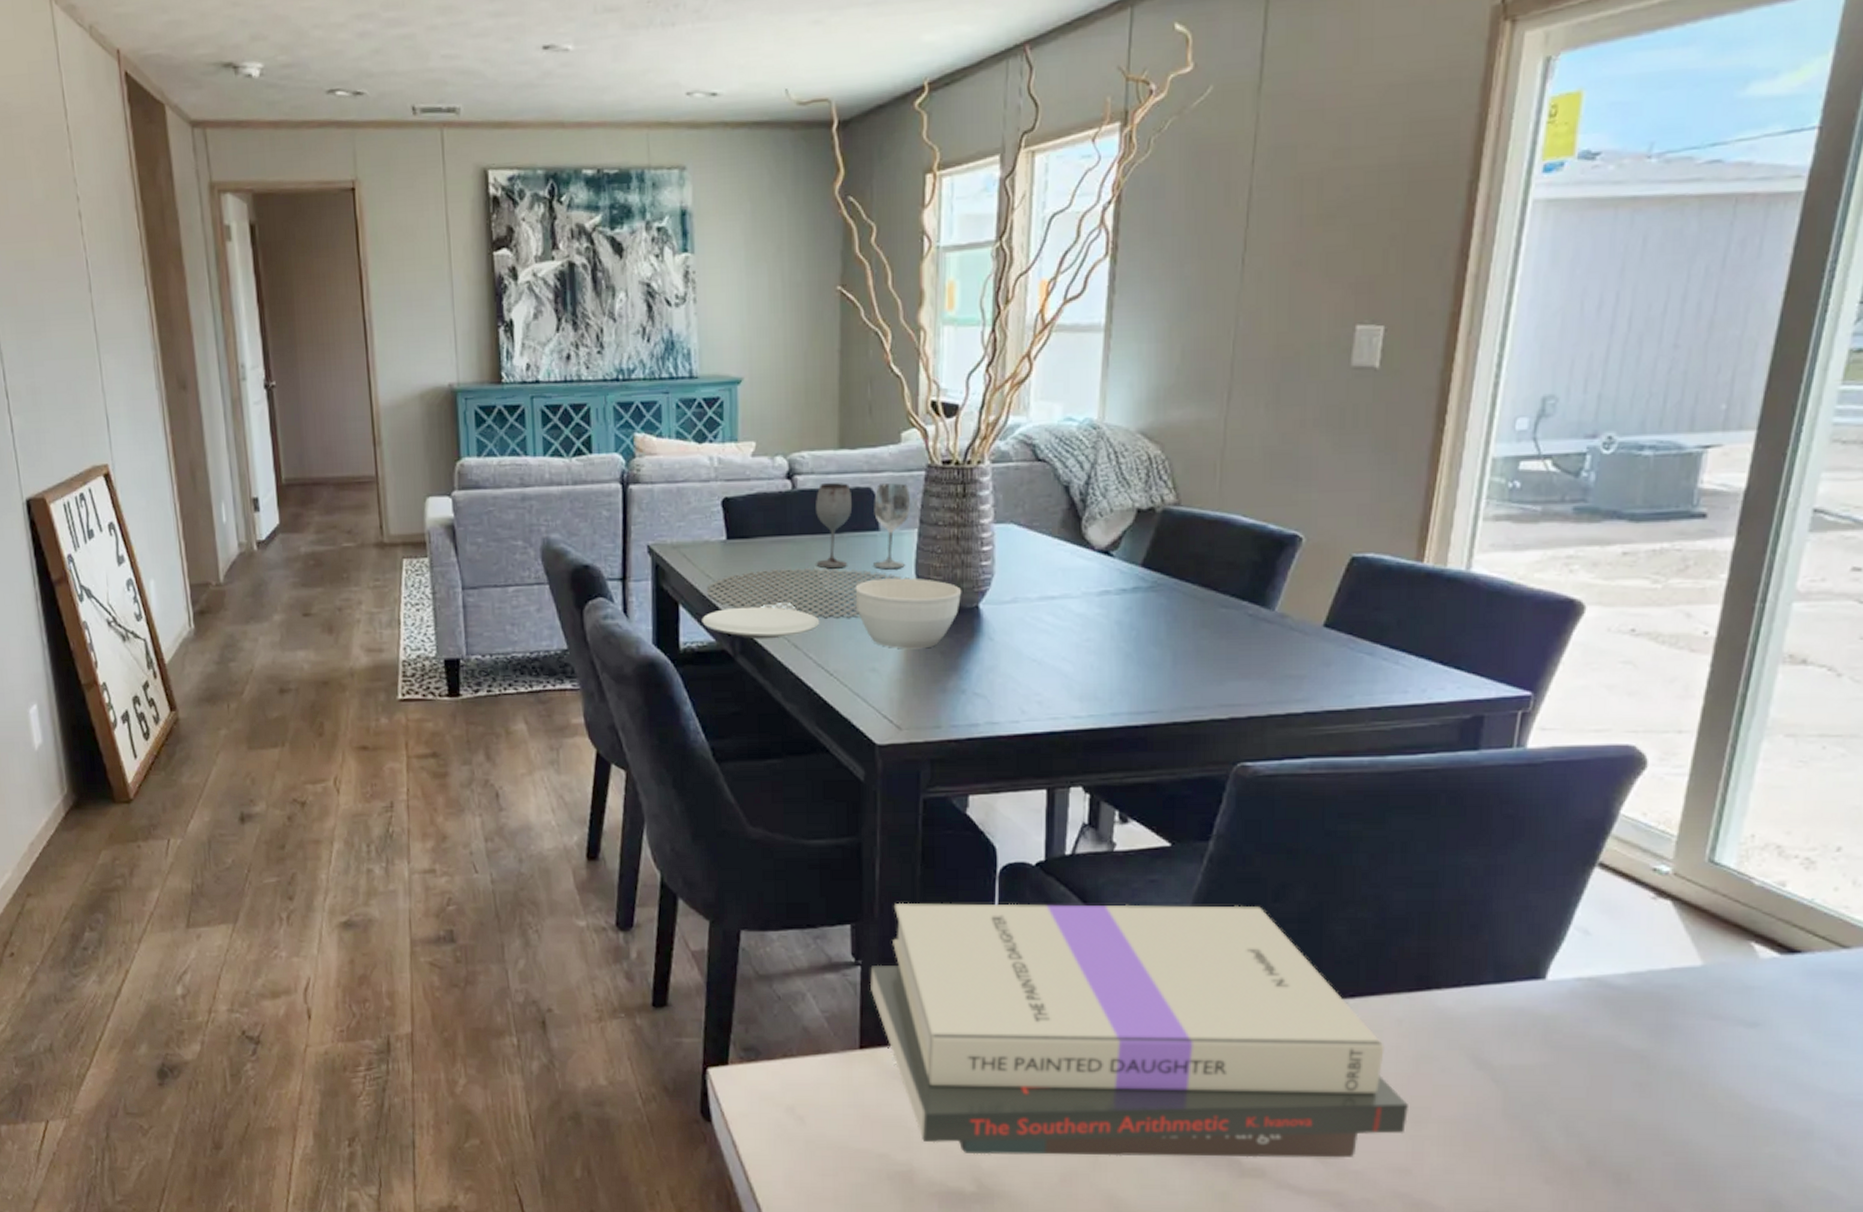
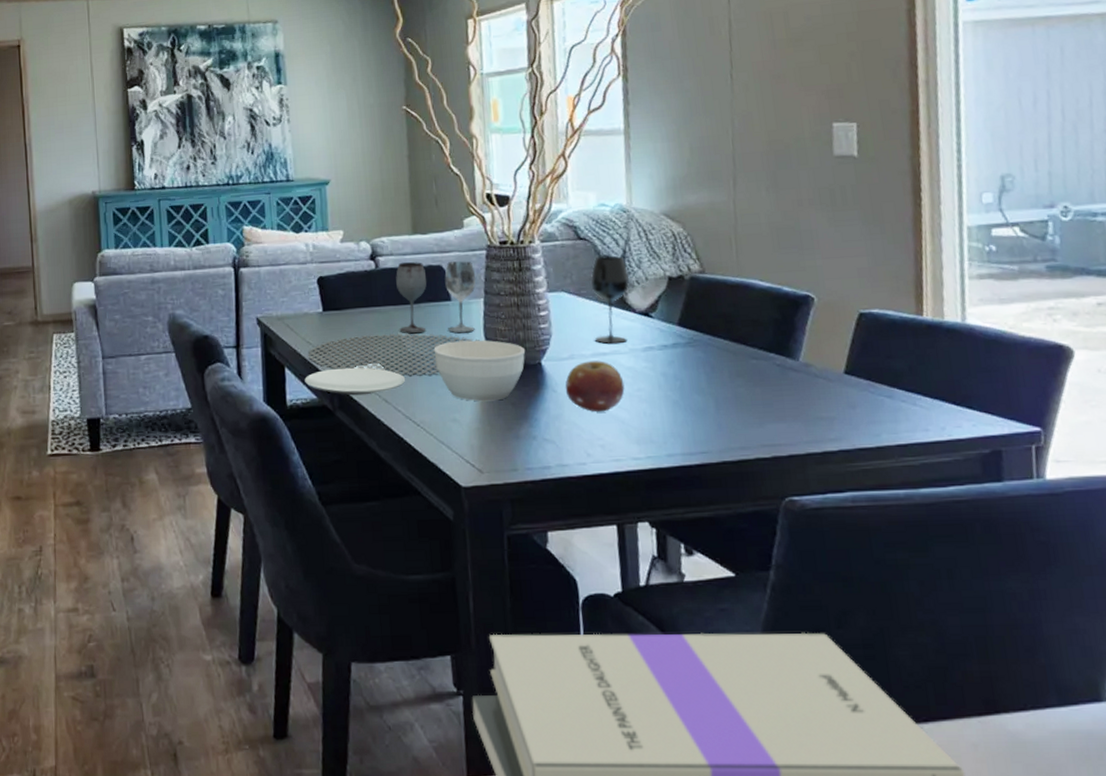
fruit: none [1003,605,1072,663] -> present [565,361,625,412]
wine glass: none [1044,481,1092,587] -> present [590,255,629,345]

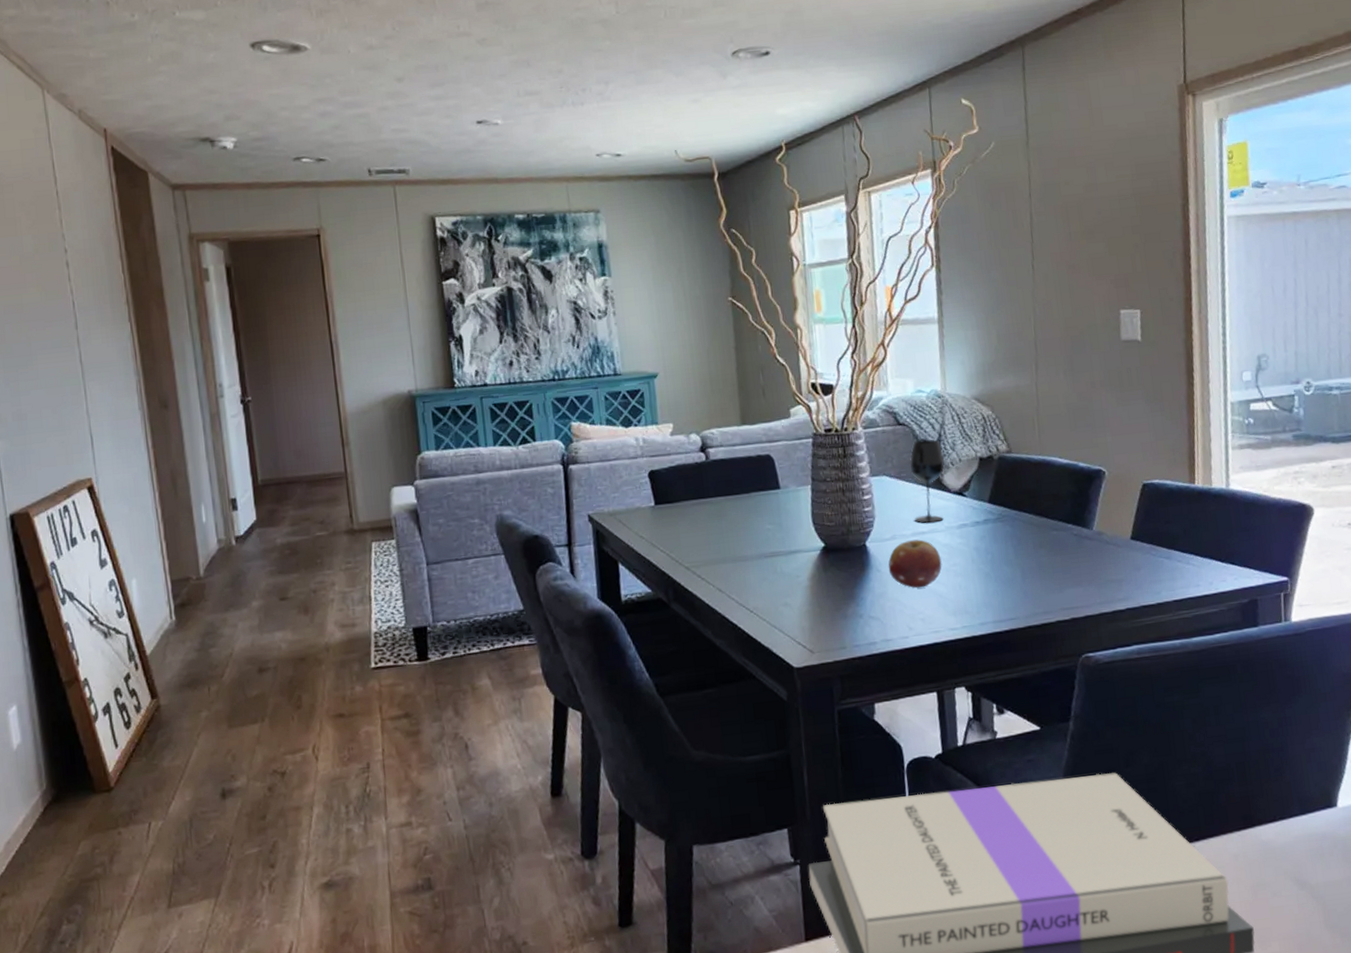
plate: present [305,367,406,396] -> none [639,558,739,587]
place mat: present [308,333,480,376] -> none [641,522,808,565]
wineglass: present [396,261,476,334] -> none [726,449,804,523]
bowl: present [433,340,526,402] -> none [764,525,852,585]

